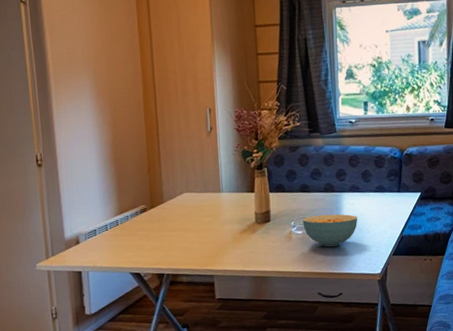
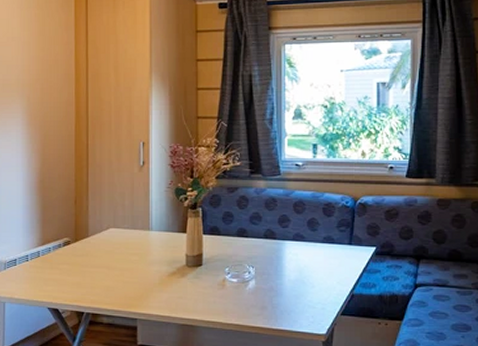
cereal bowl: present [303,214,358,247] -> none [238,263,302,299]

